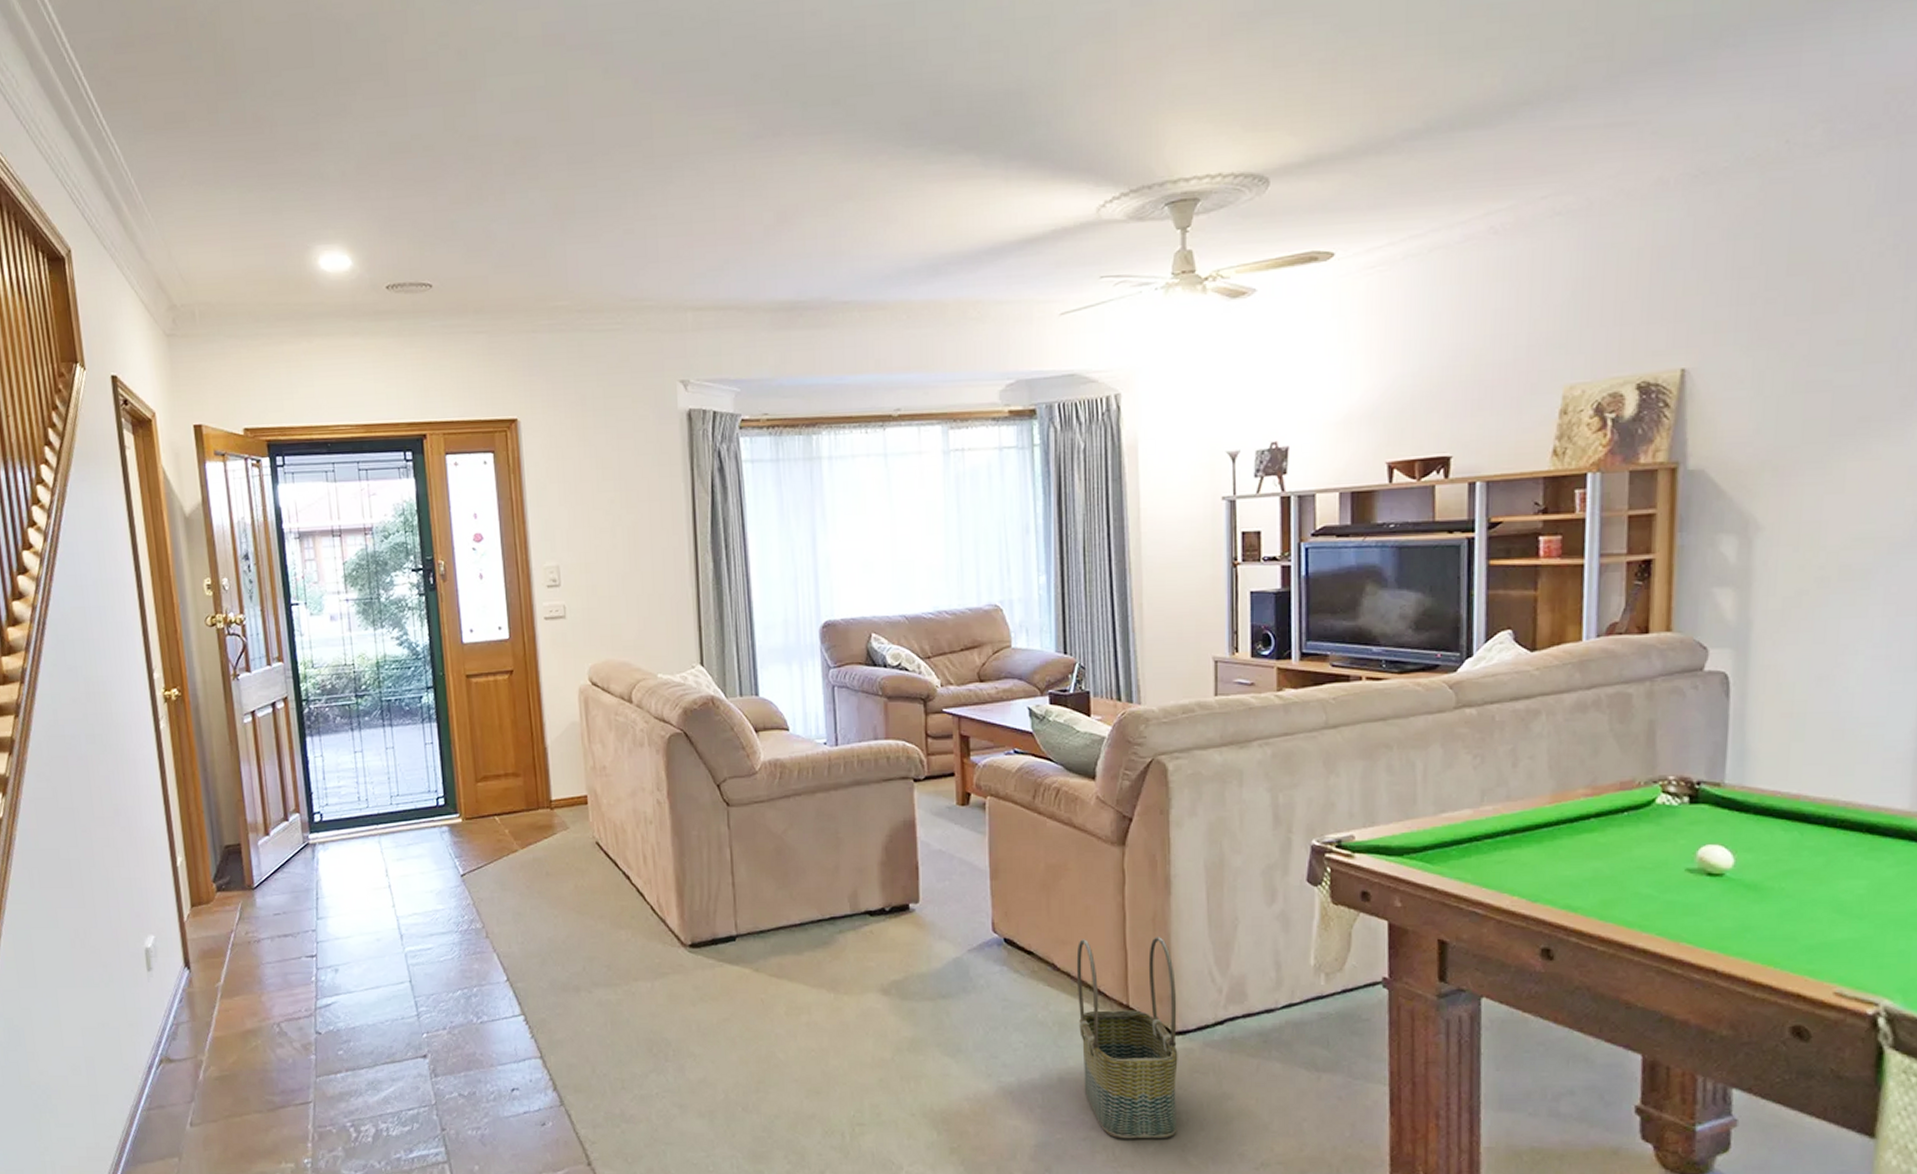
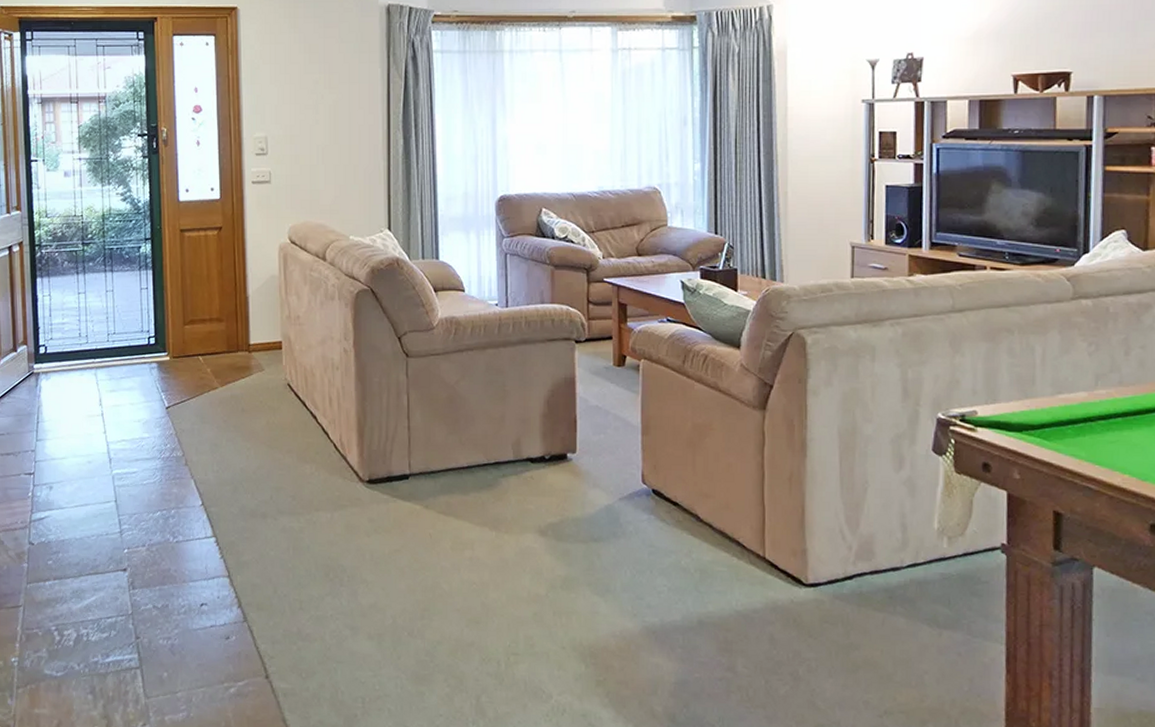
basket: present [1076,937,1178,1139] -> none [717,494,810,683]

